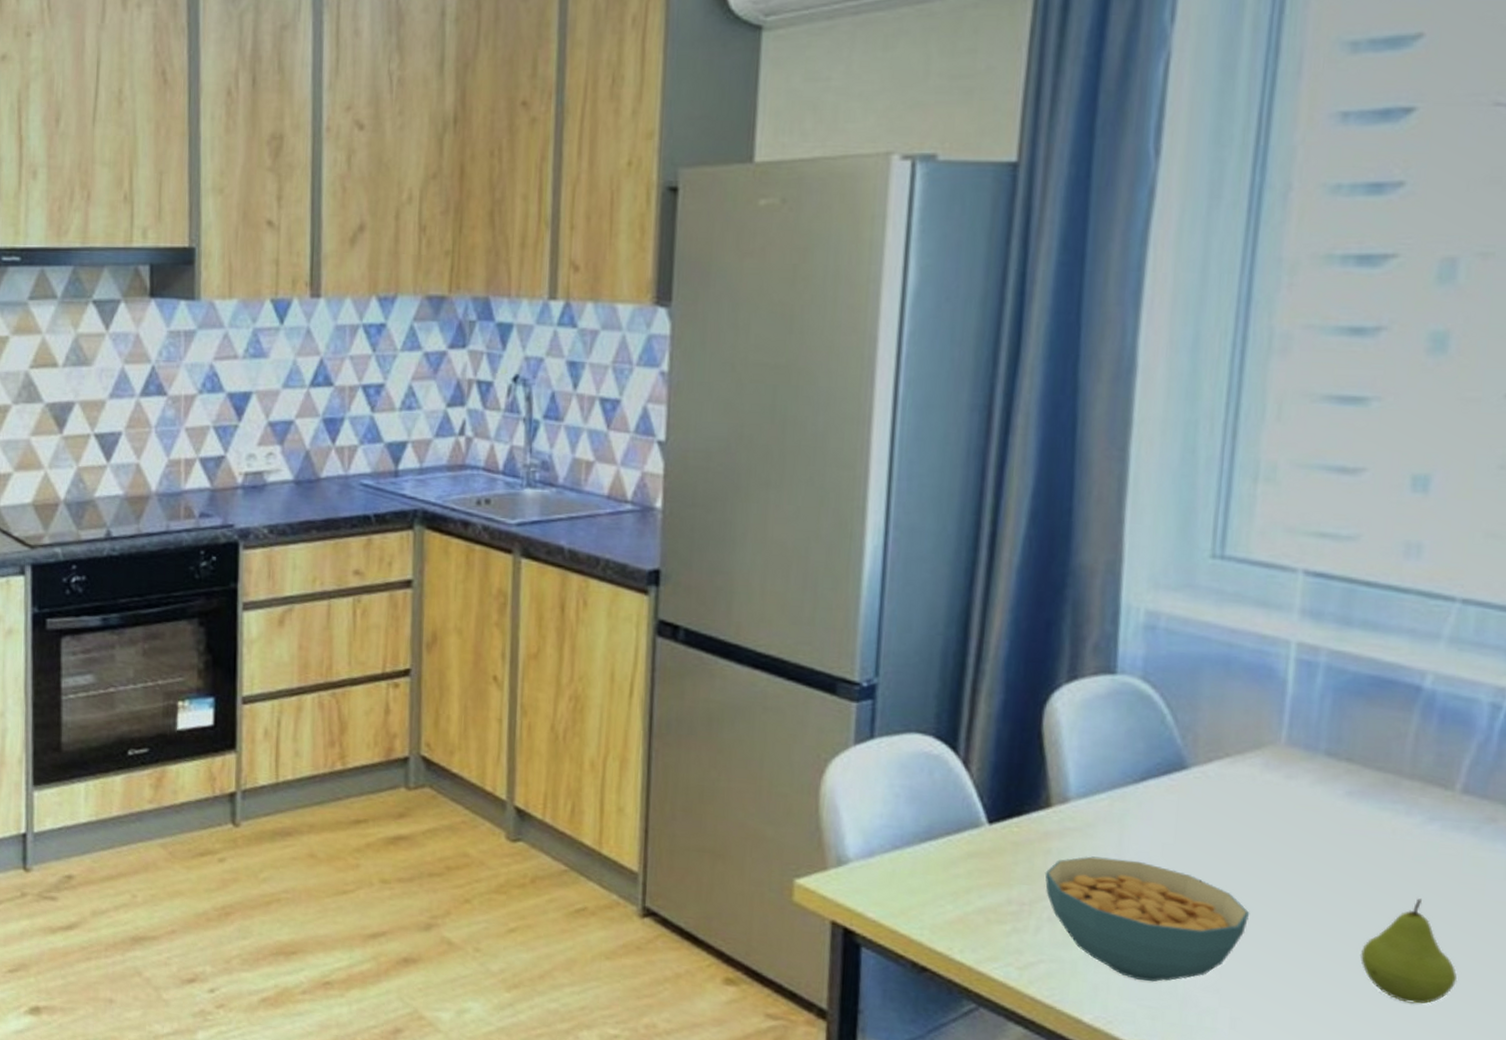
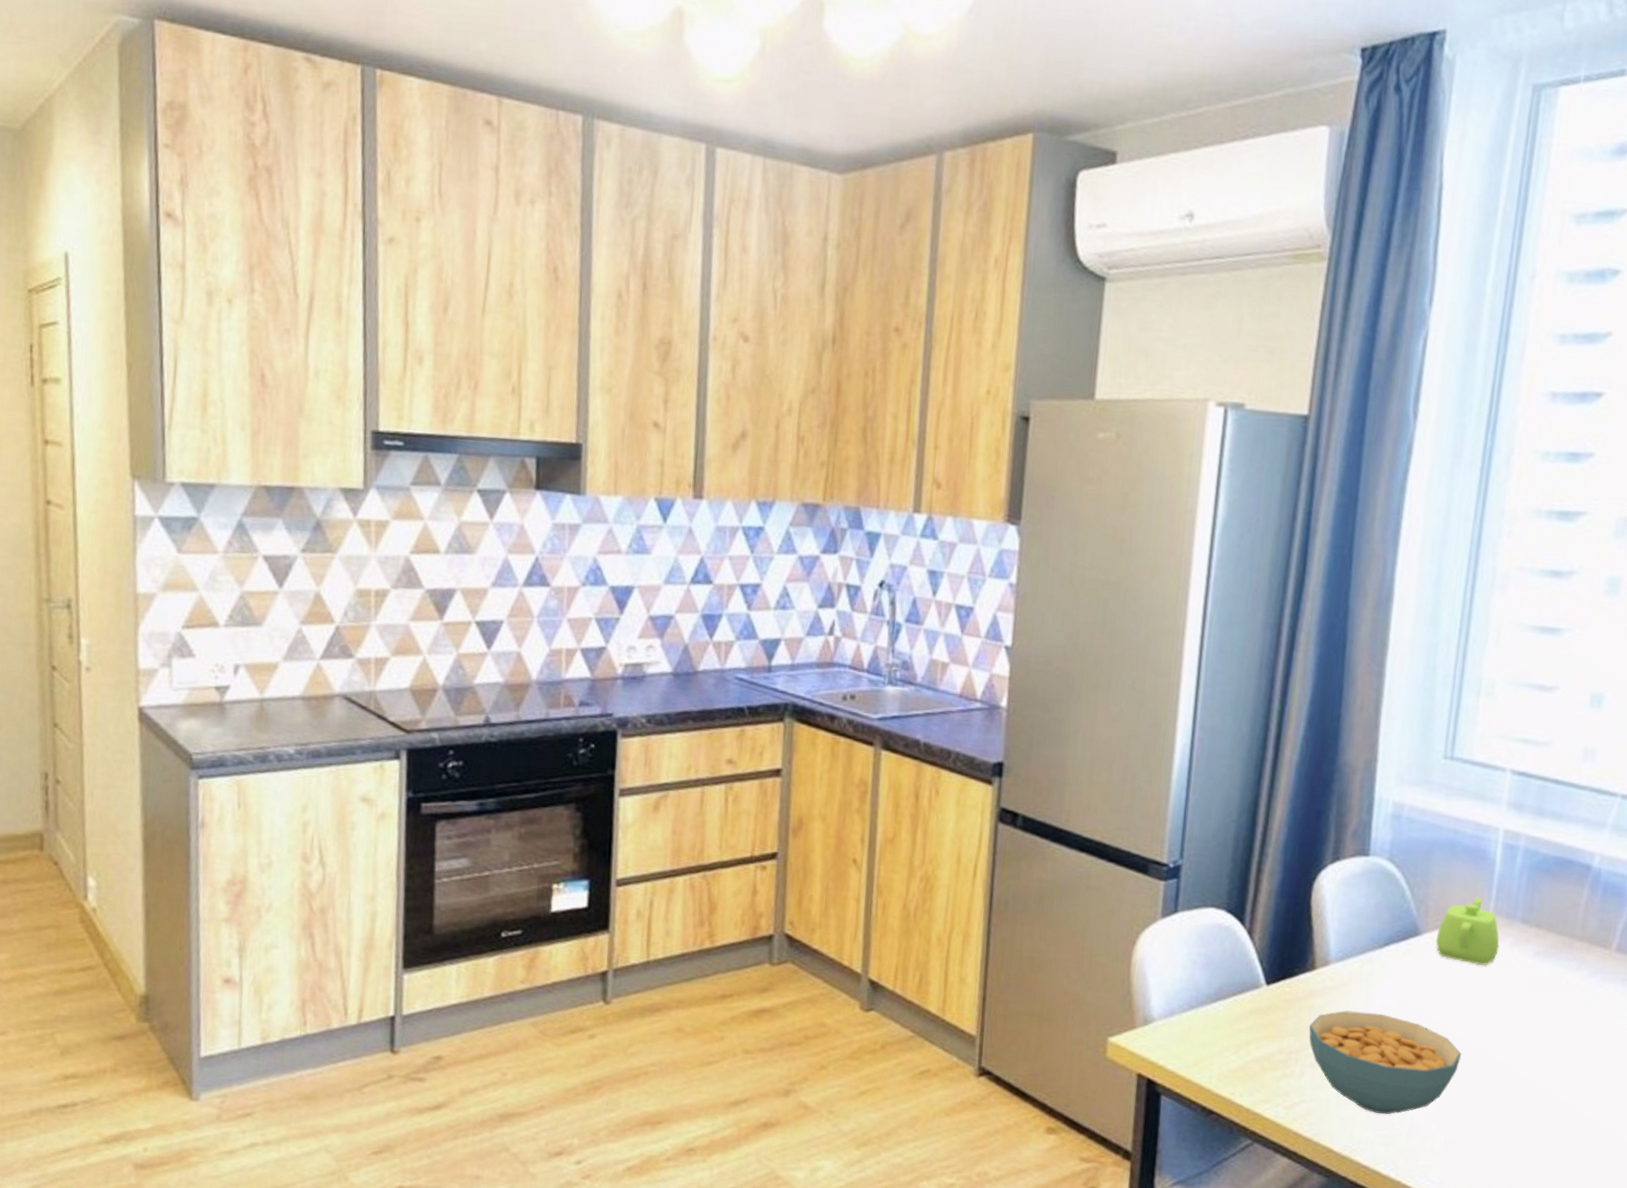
teapot: none [1208,723,1296,807] -> present [1435,896,1500,965]
fruit: present [1359,898,1458,1004] -> none [1540,1038,1608,1123]

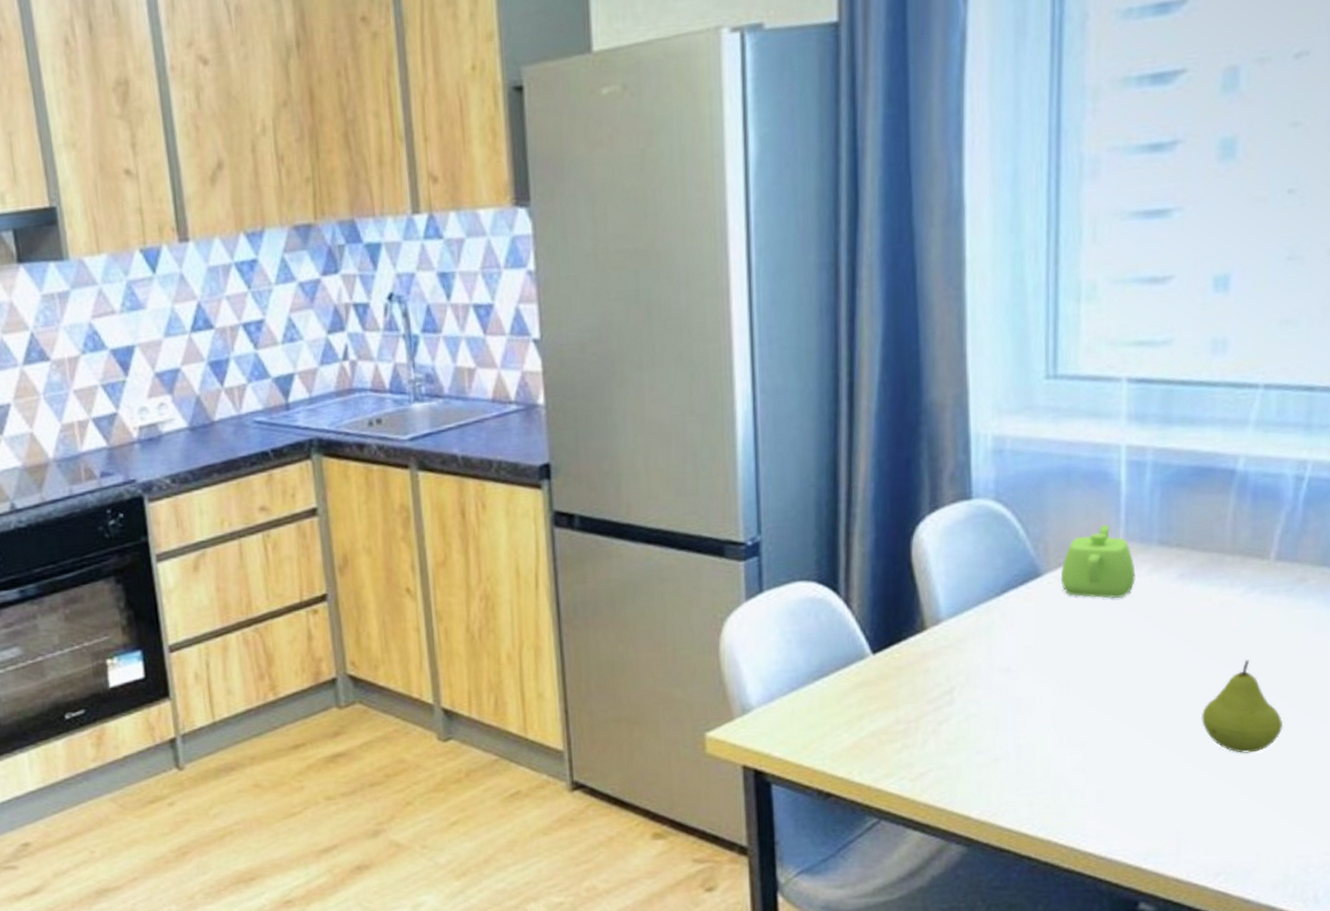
cereal bowl: present [1309,1010,1462,1115] -> none [926,666,1106,773]
fruit: none [1540,1038,1608,1123] -> present [1201,660,1284,753]

